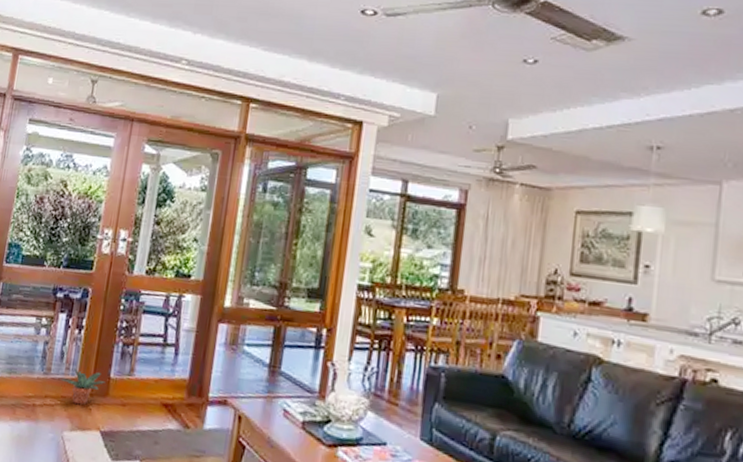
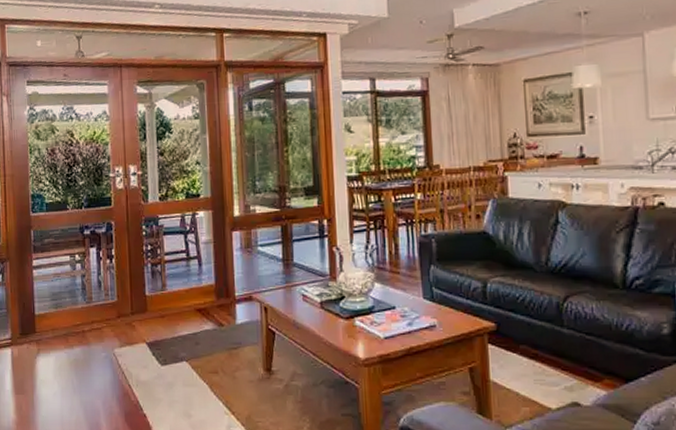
potted plant: present [61,367,105,405] -> none [103,293,142,324]

